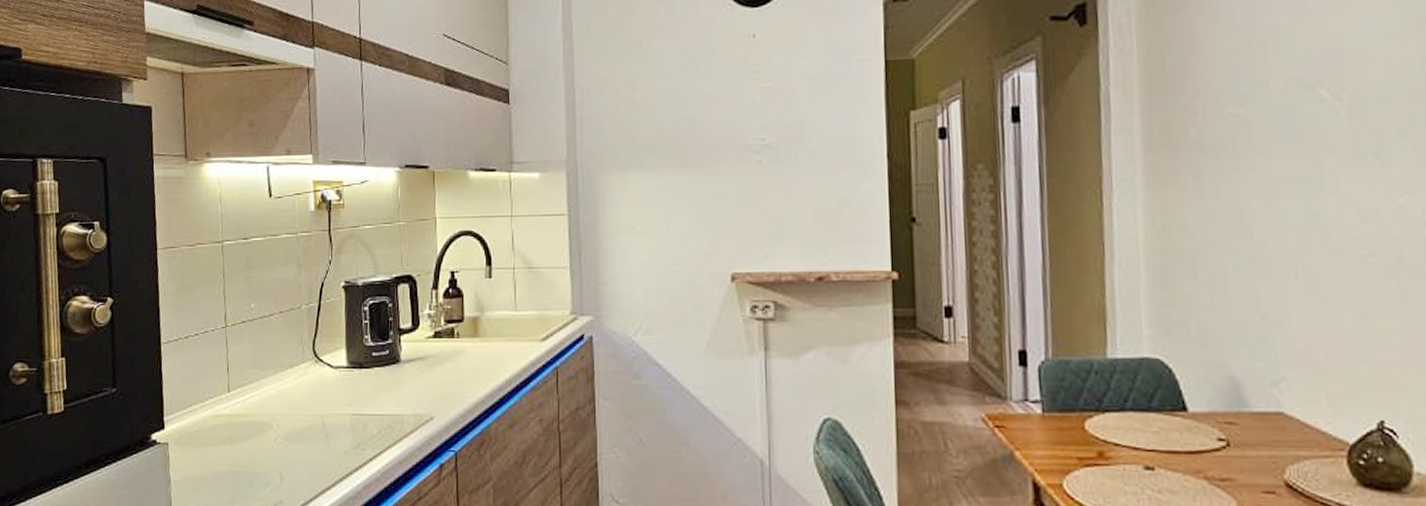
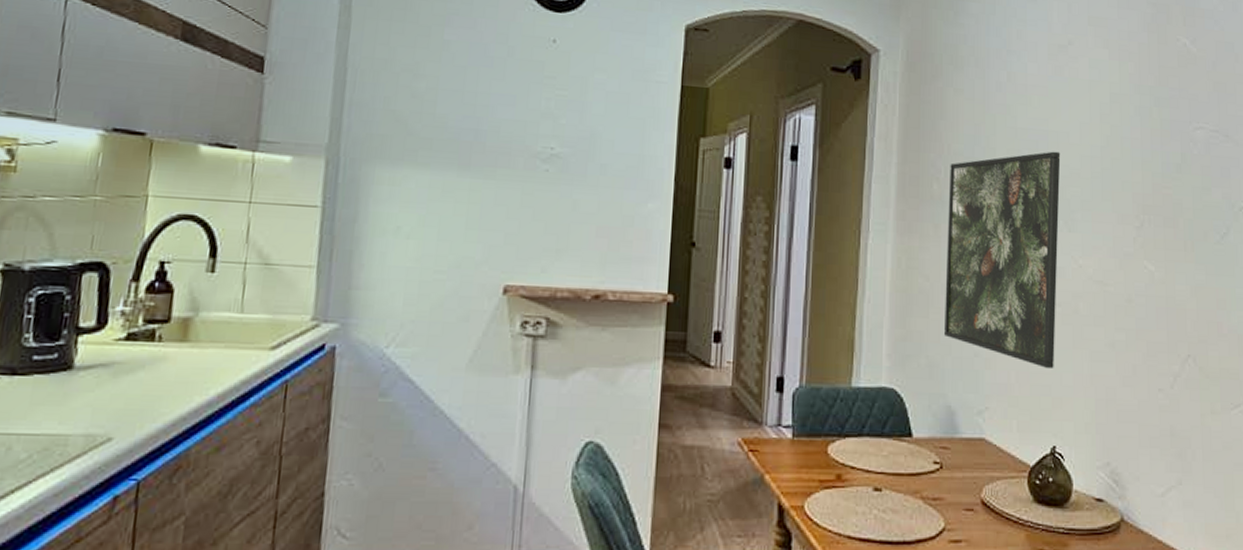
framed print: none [1209,72,1374,331] -> present [945,151,1061,370]

